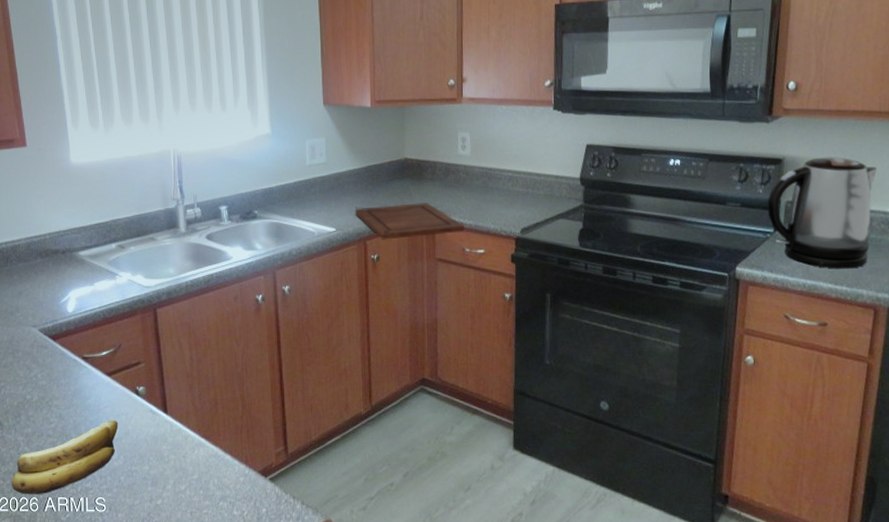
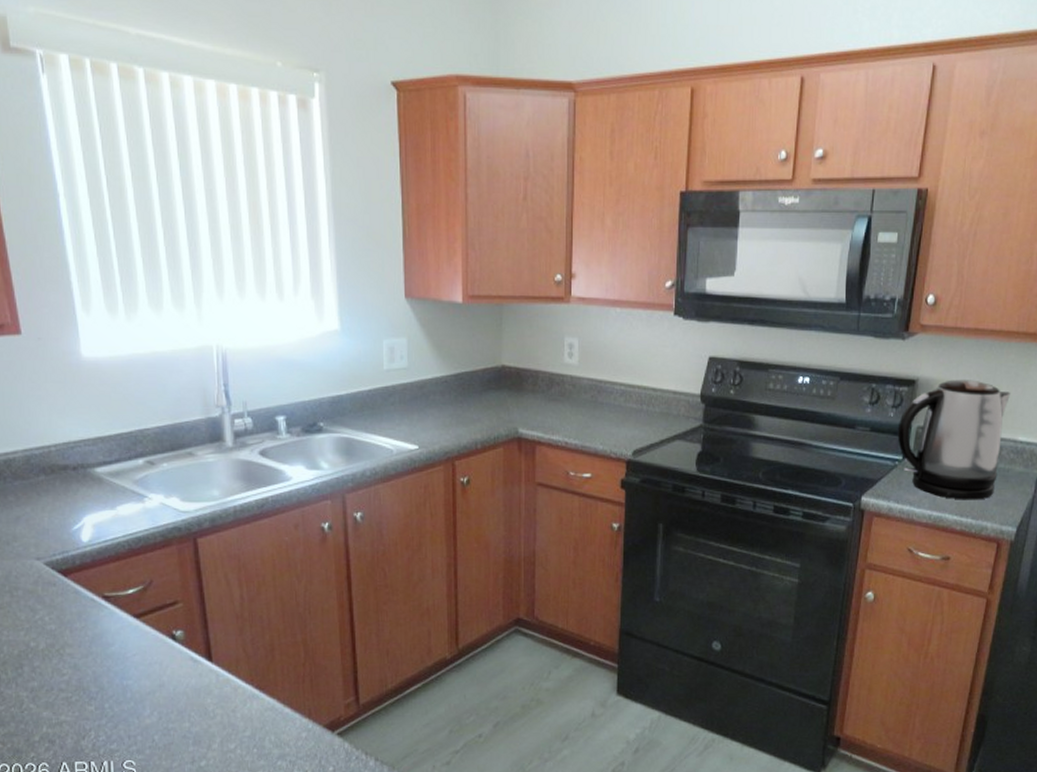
banana: present [11,419,119,495] -> none [13,669,151,760]
cutting board: present [355,203,464,240] -> none [442,418,569,460]

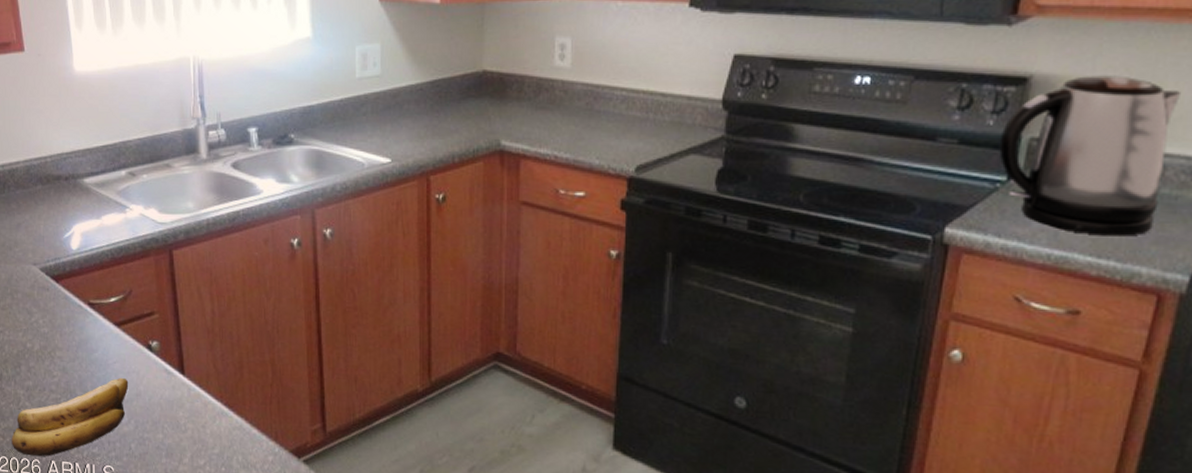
banana: none [13,669,151,760] -> present [11,377,129,456]

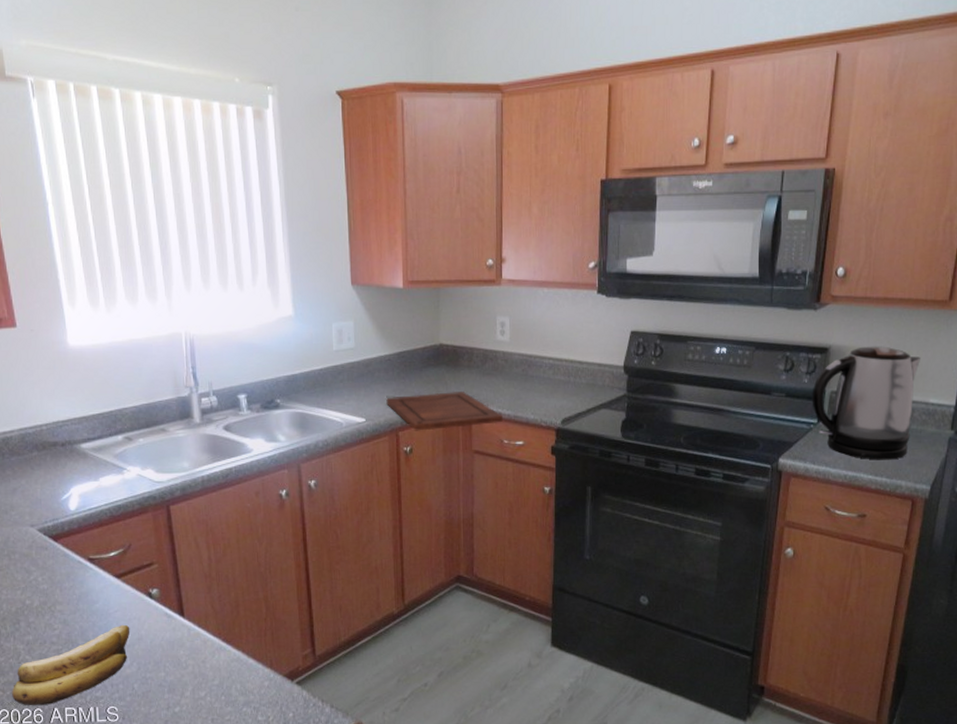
cutting board: none [416,129,559,176] -> present [386,392,503,431]

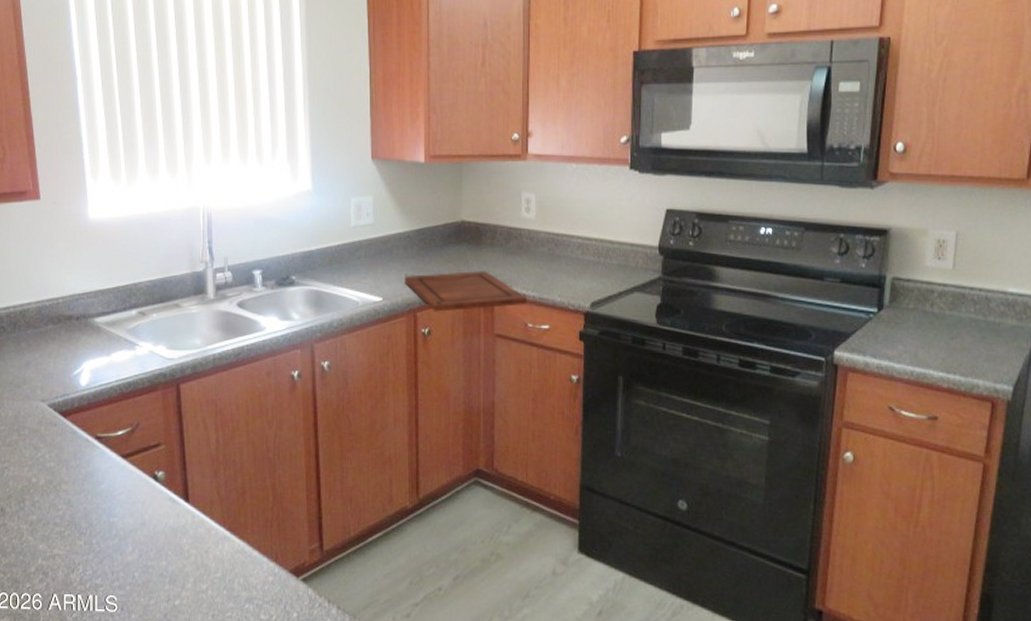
banana: present [12,624,130,706] -> none [12,508,134,591]
kettle: present [812,346,920,460] -> none [870,228,995,356]

